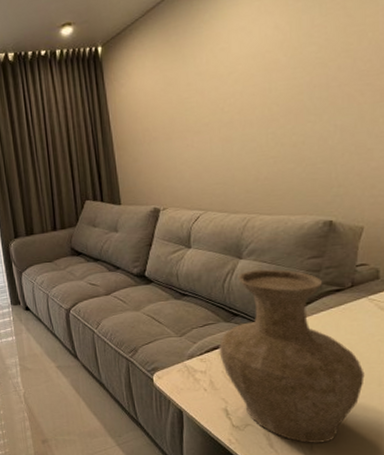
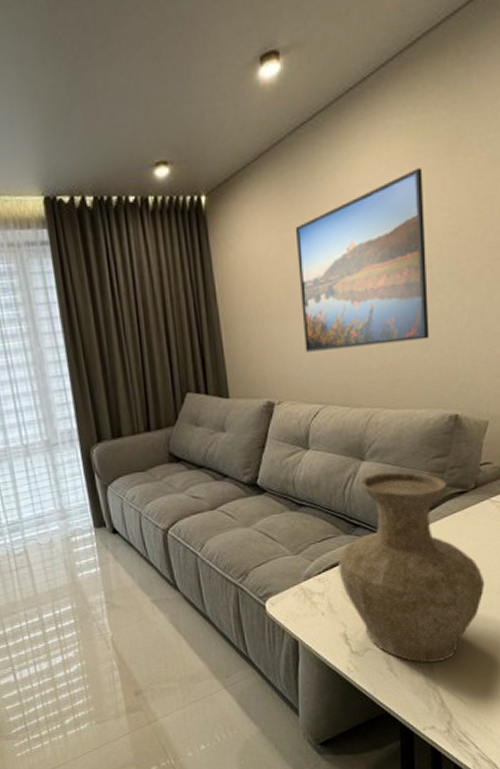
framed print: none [176,12,302,168] -> present [295,168,429,352]

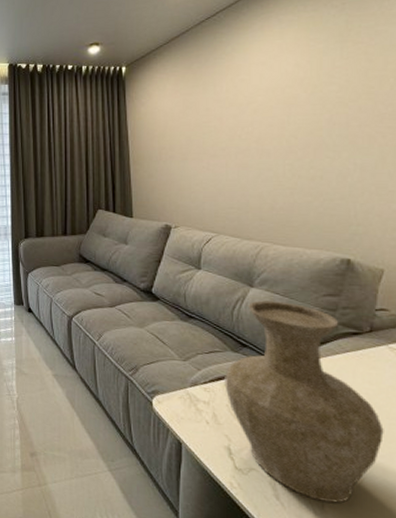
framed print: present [295,168,429,352] -> none [197,52,320,189]

